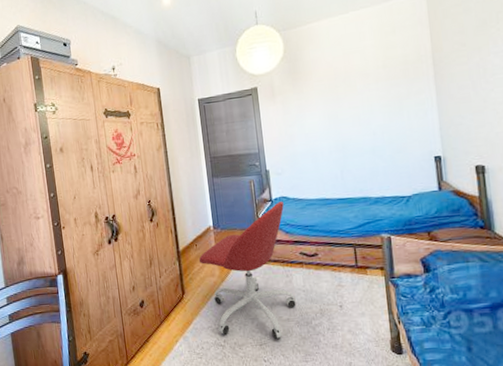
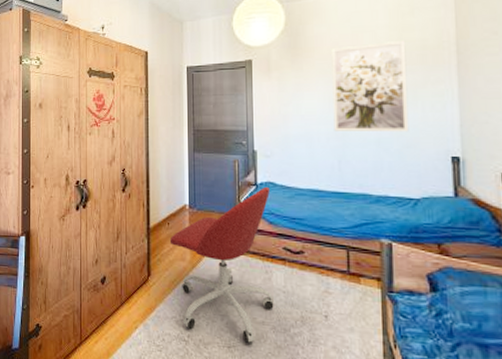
wall art: none [327,57,398,145] -> present [331,40,409,132]

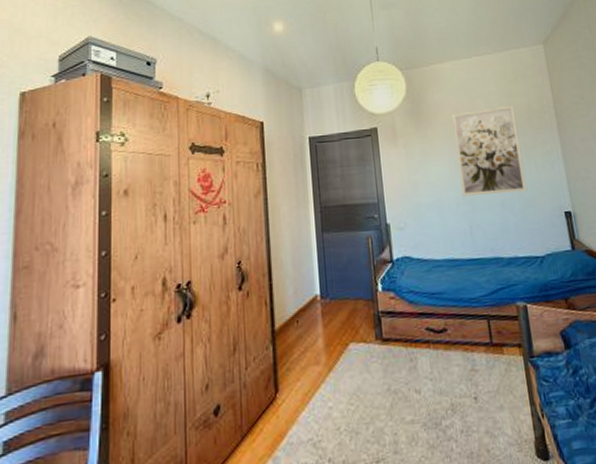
office chair: present [169,186,274,344] -> none [299,261,422,453]

